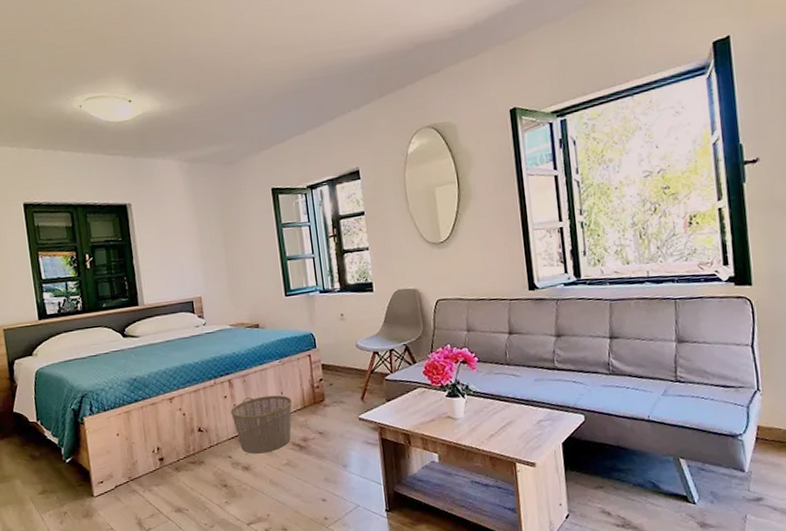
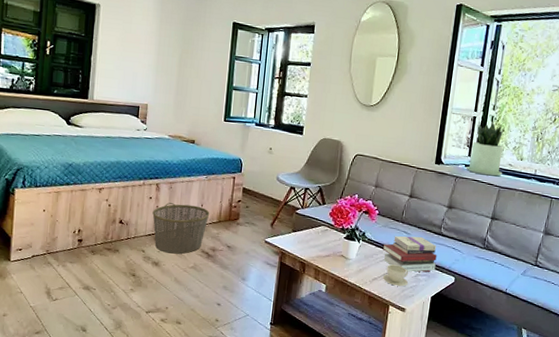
books: none [491,376,559,420] -> present [382,236,437,273]
teacup: none [500,414,532,439] -> present [382,264,409,287]
planter: none [565,229,610,291] -> present [466,121,505,177]

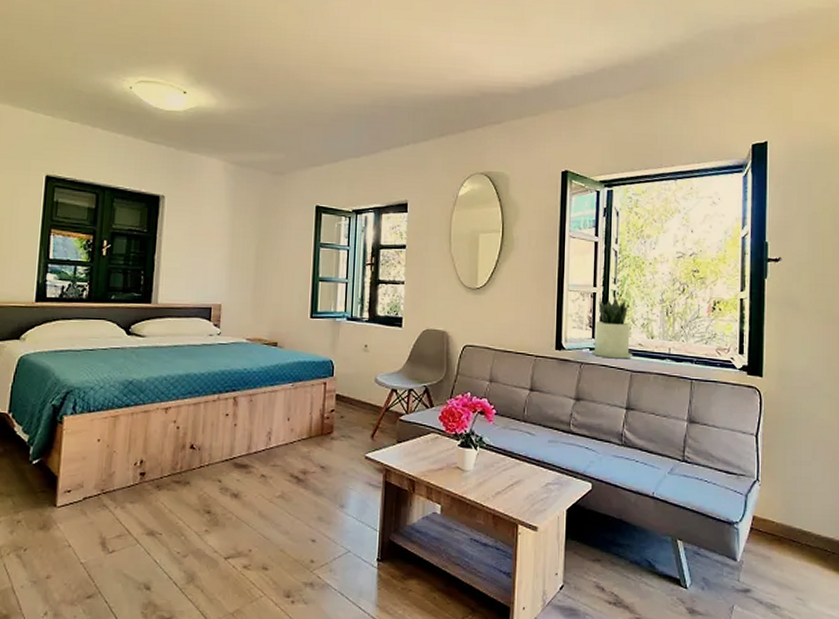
basket: present [152,202,210,254] -> none [230,419,298,481]
books: present [382,236,437,273] -> none [504,436,569,481]
teacup: present [382,264,409,287] -> none [507,473,538,500]

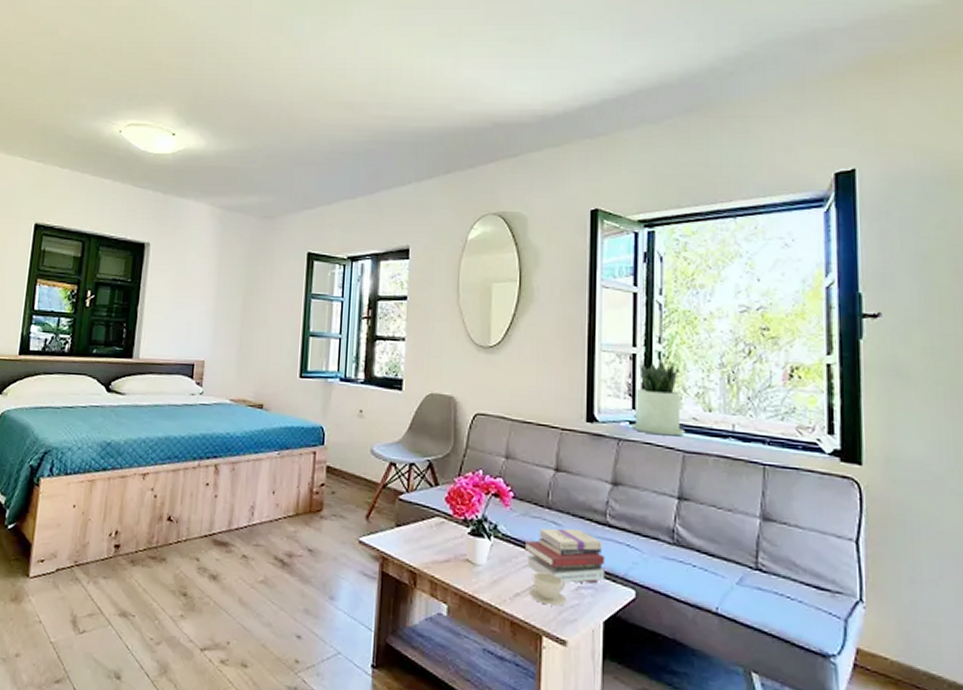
books: none [504,436,569,481] -> present [524,528,605,584]
teacup: none [507,473,538,500] -> present [528,572,567,606]

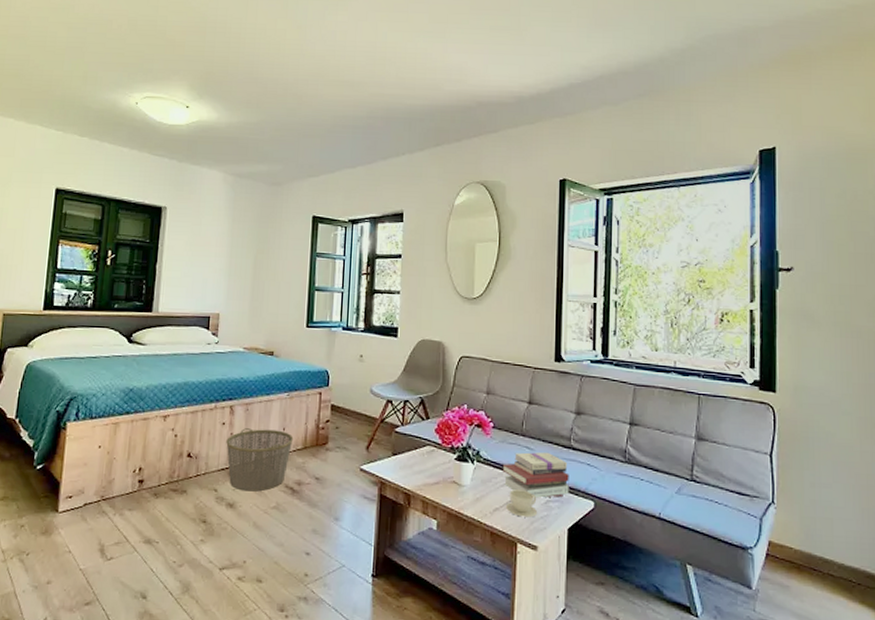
basket: none [210,490,284,563] -> present [226,428,294,492]
planter: present [631,360,686,436] -> none [592,308,637,372]

